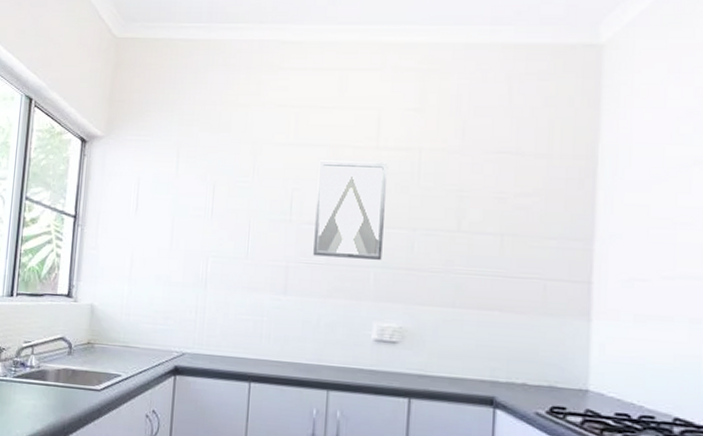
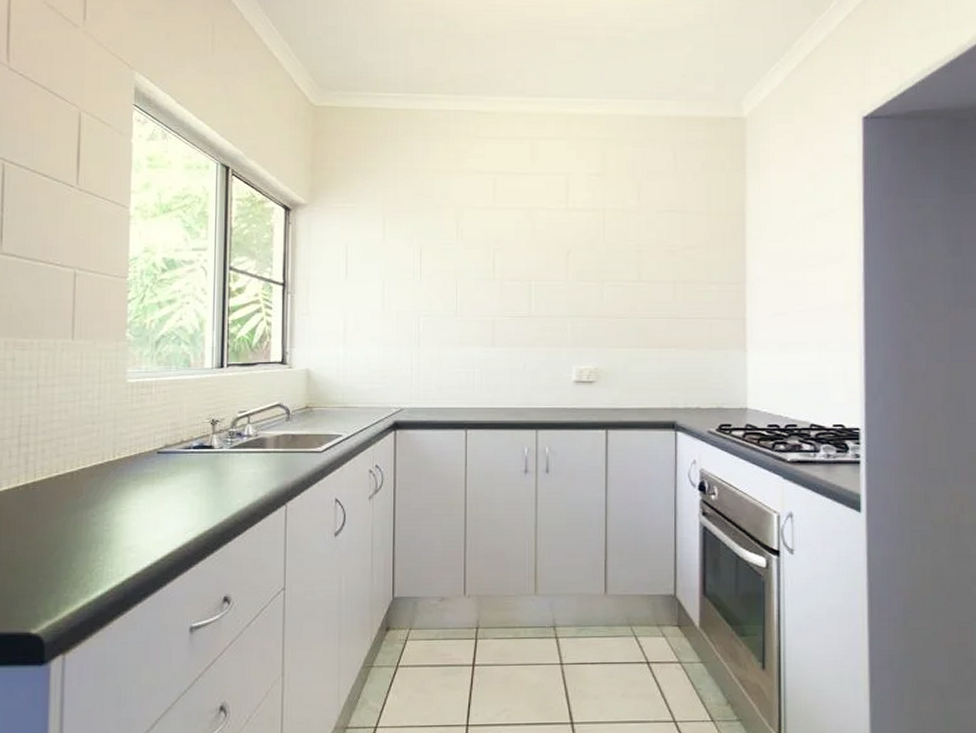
wall art: present [313,160,388,260] -> none [516,222,578,310]

